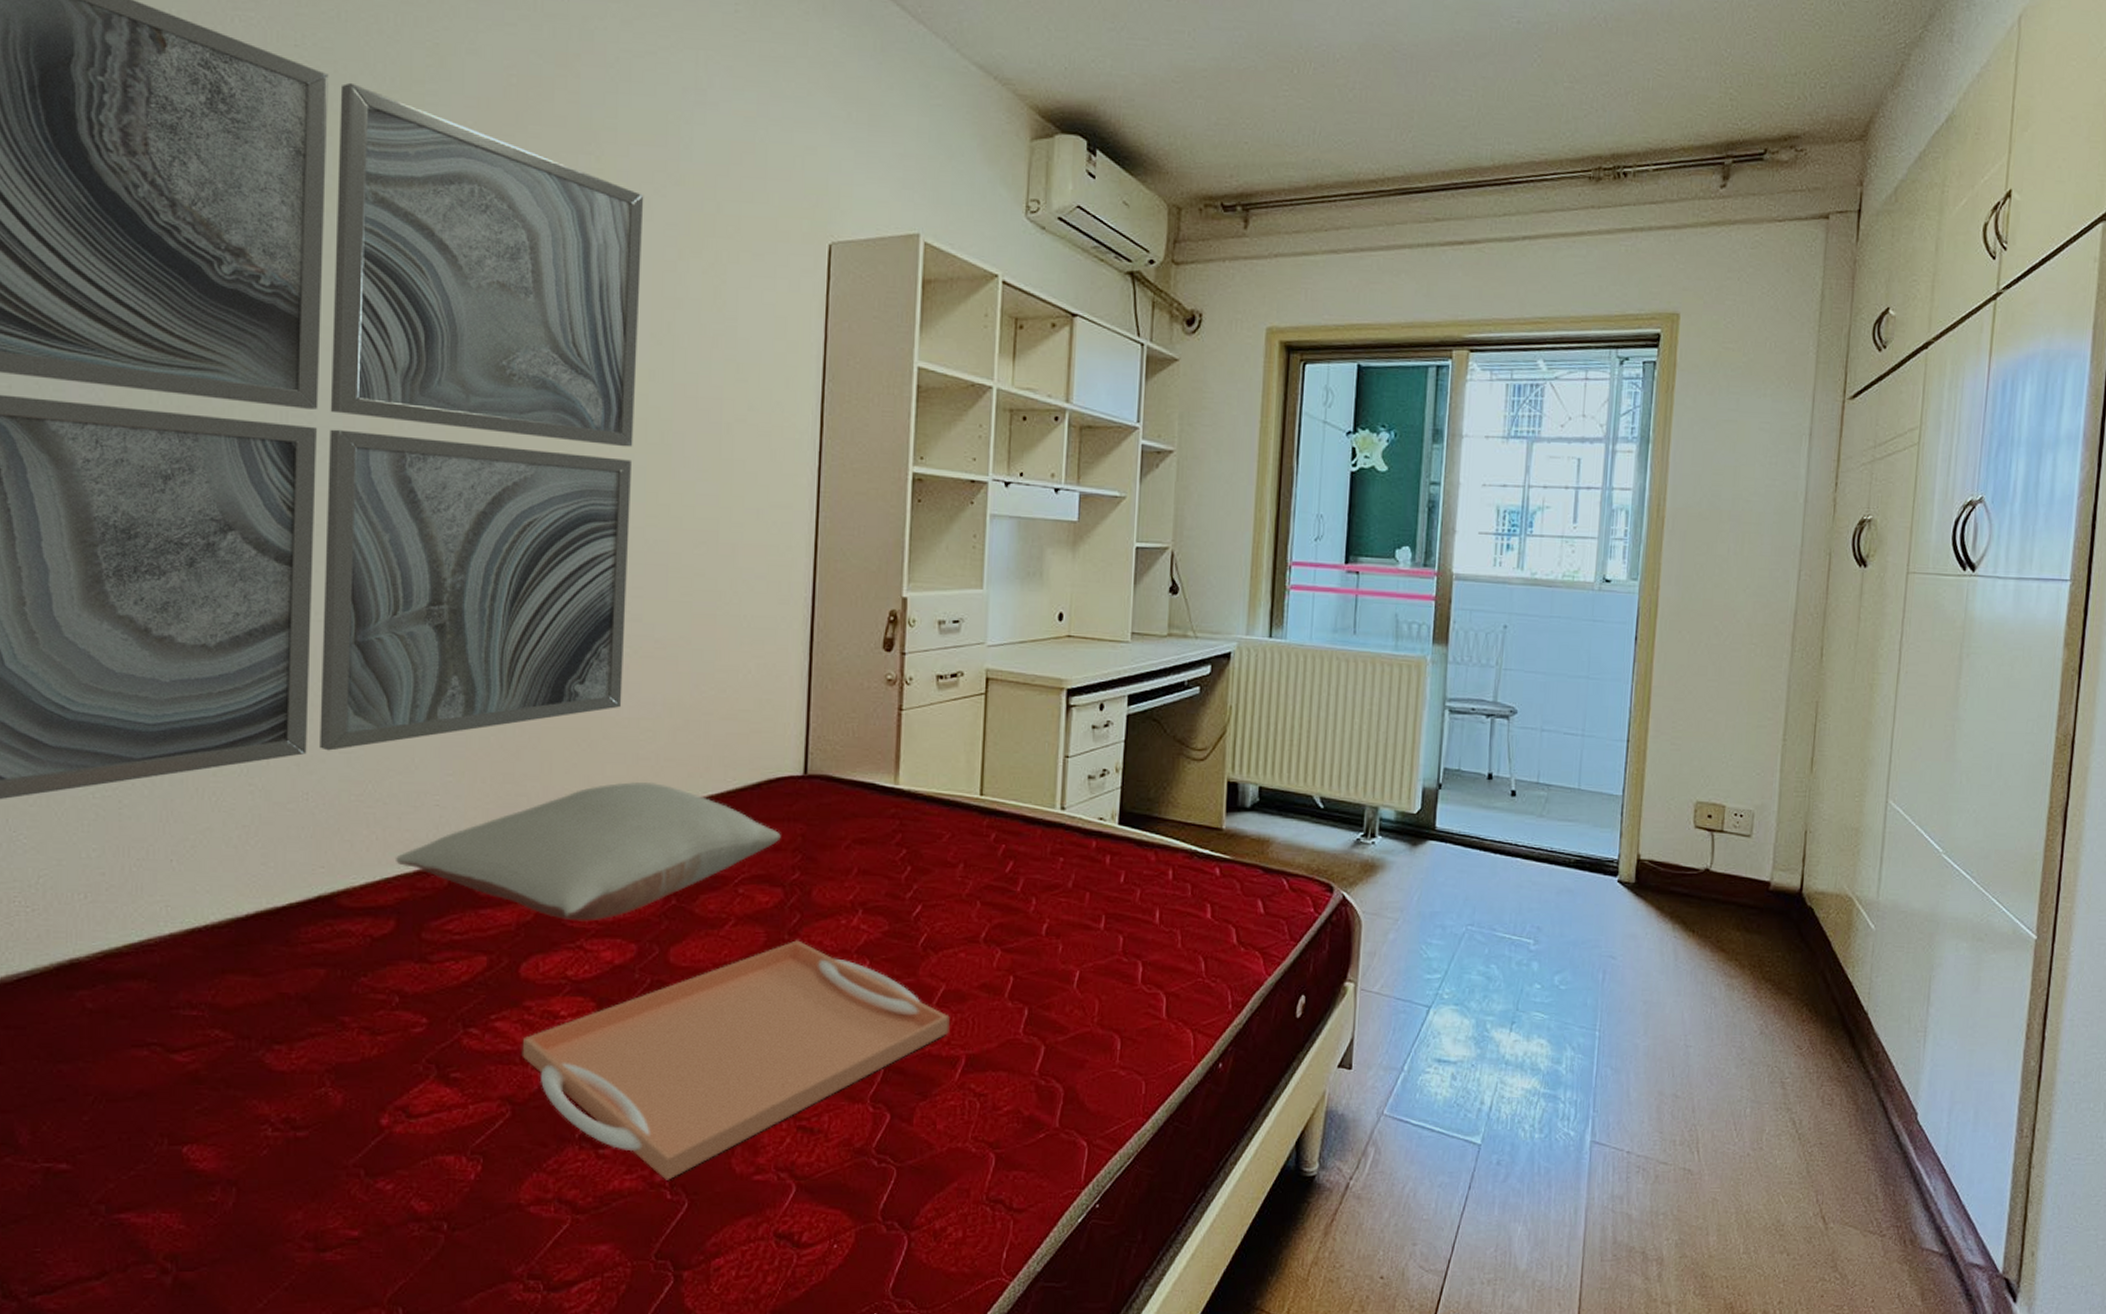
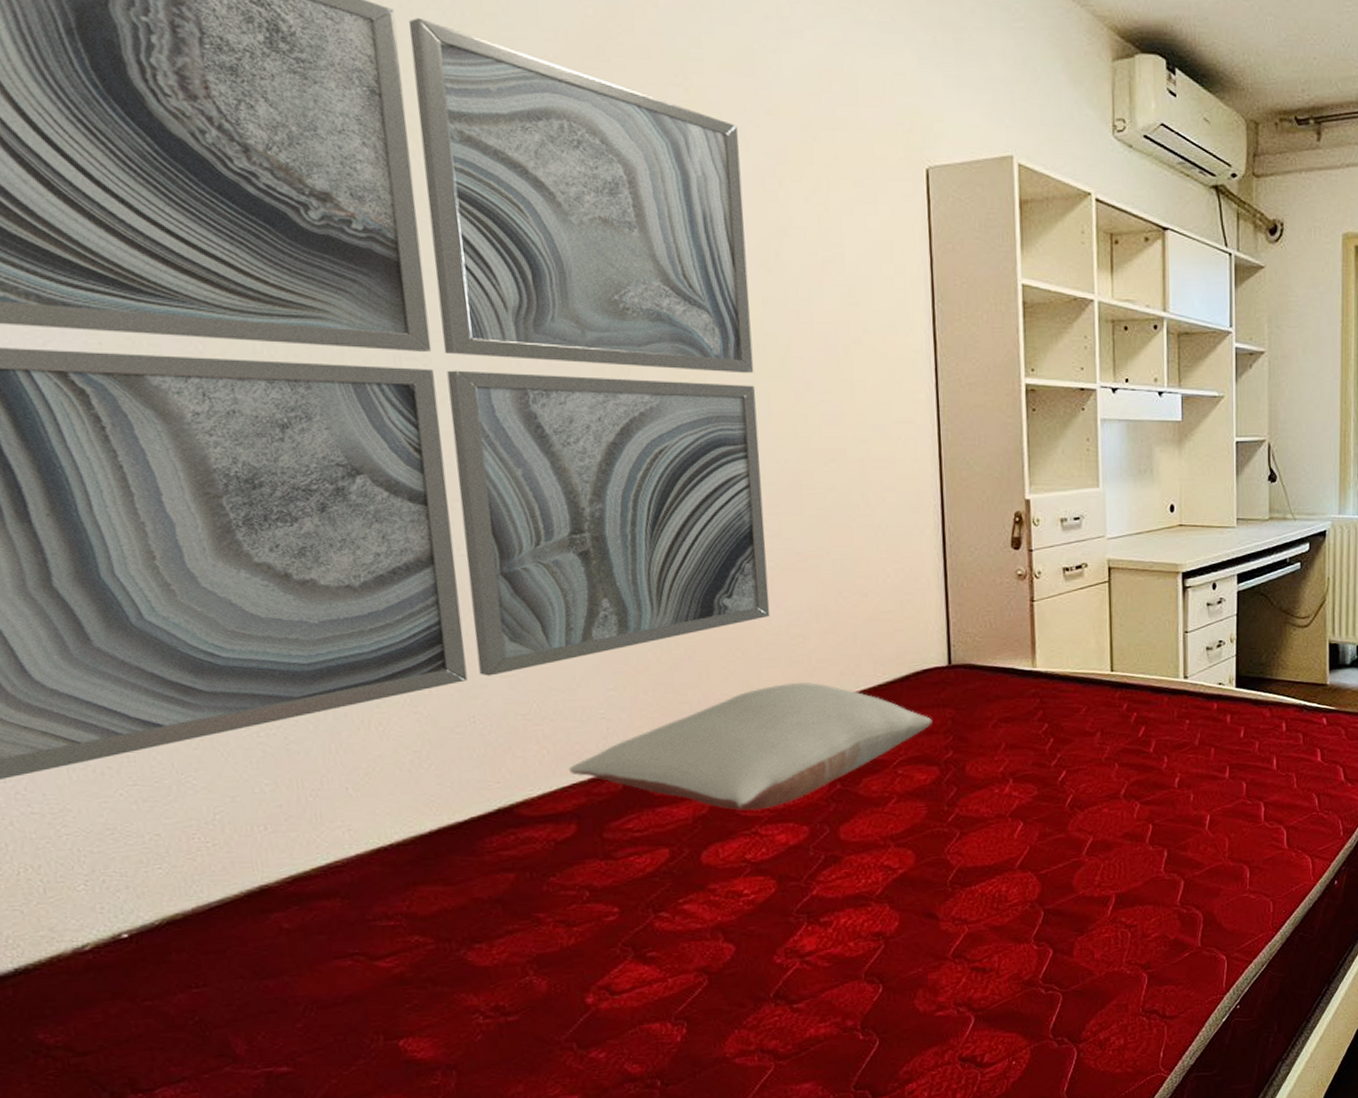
serving tray: present [521,940,950,1180] -> none [711,810,1099,1024]

